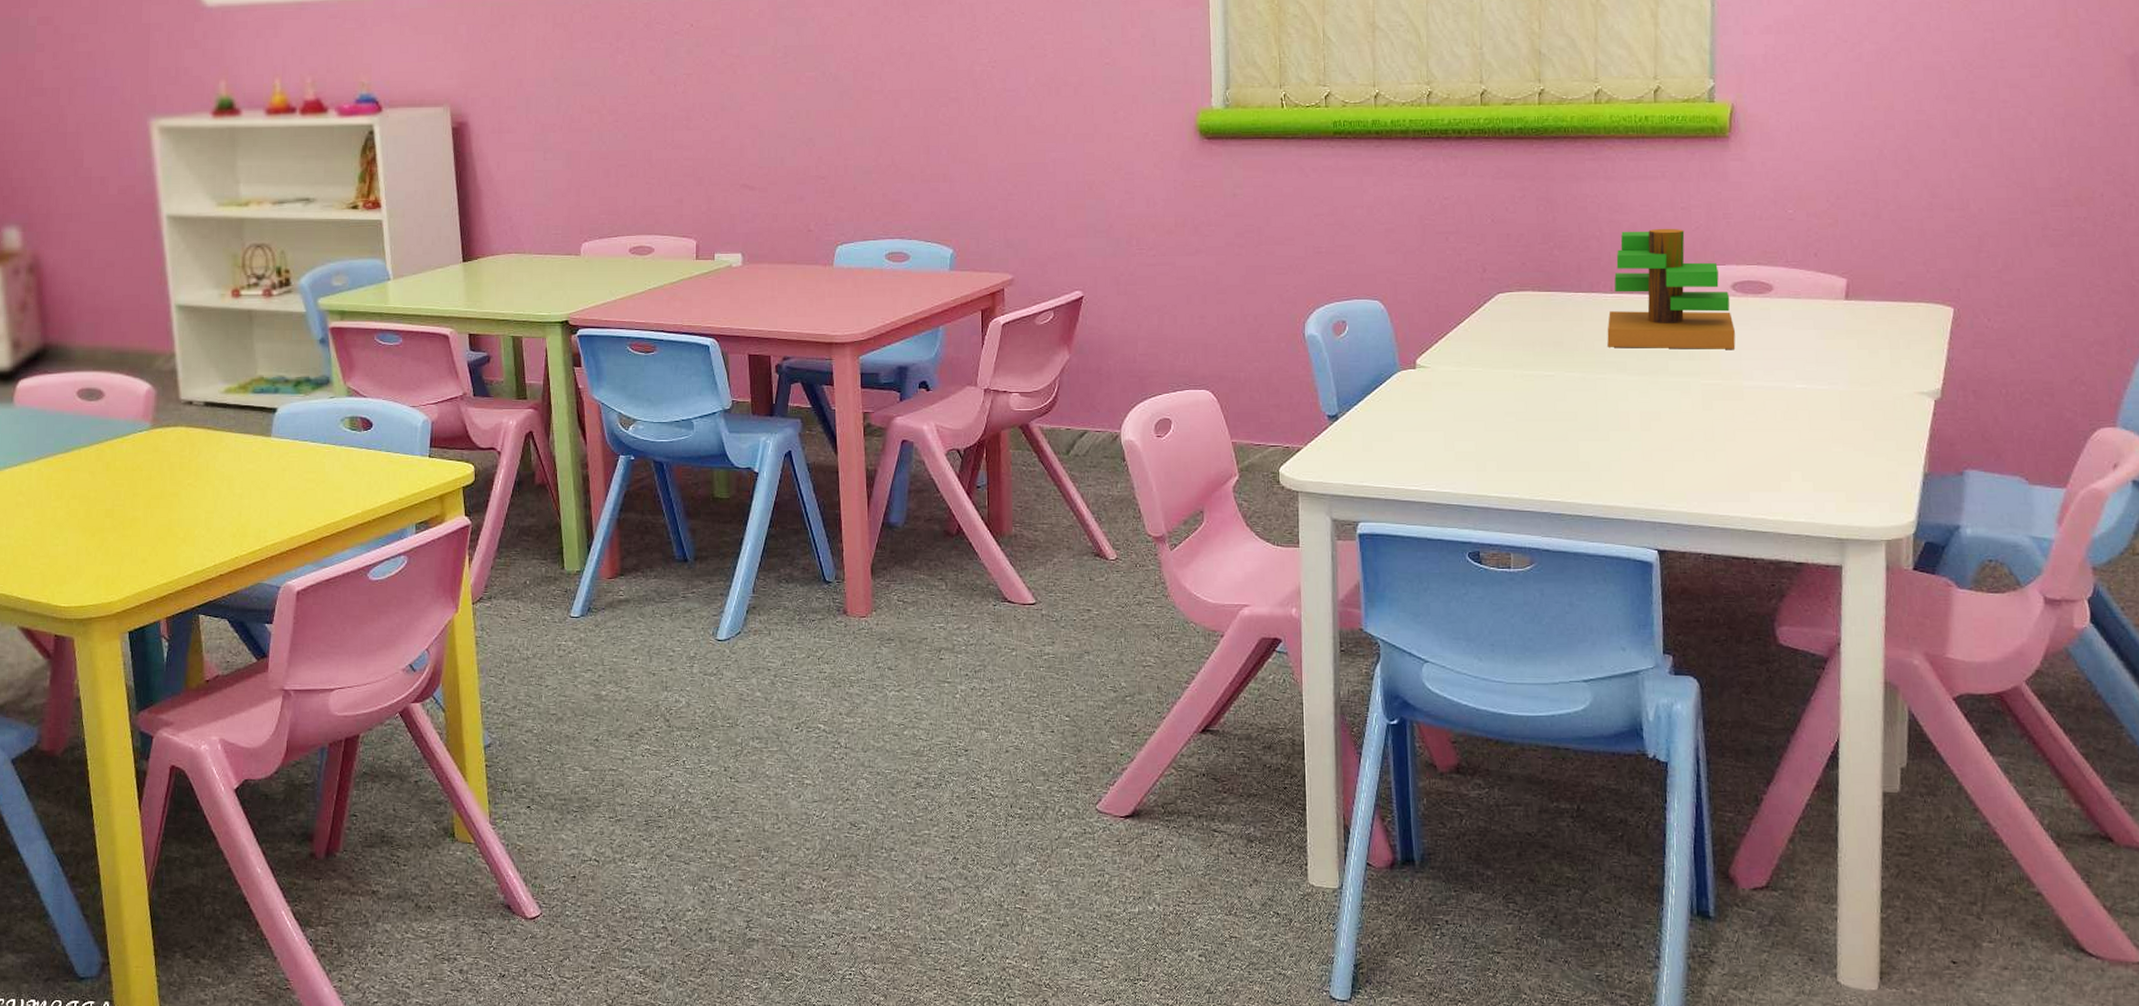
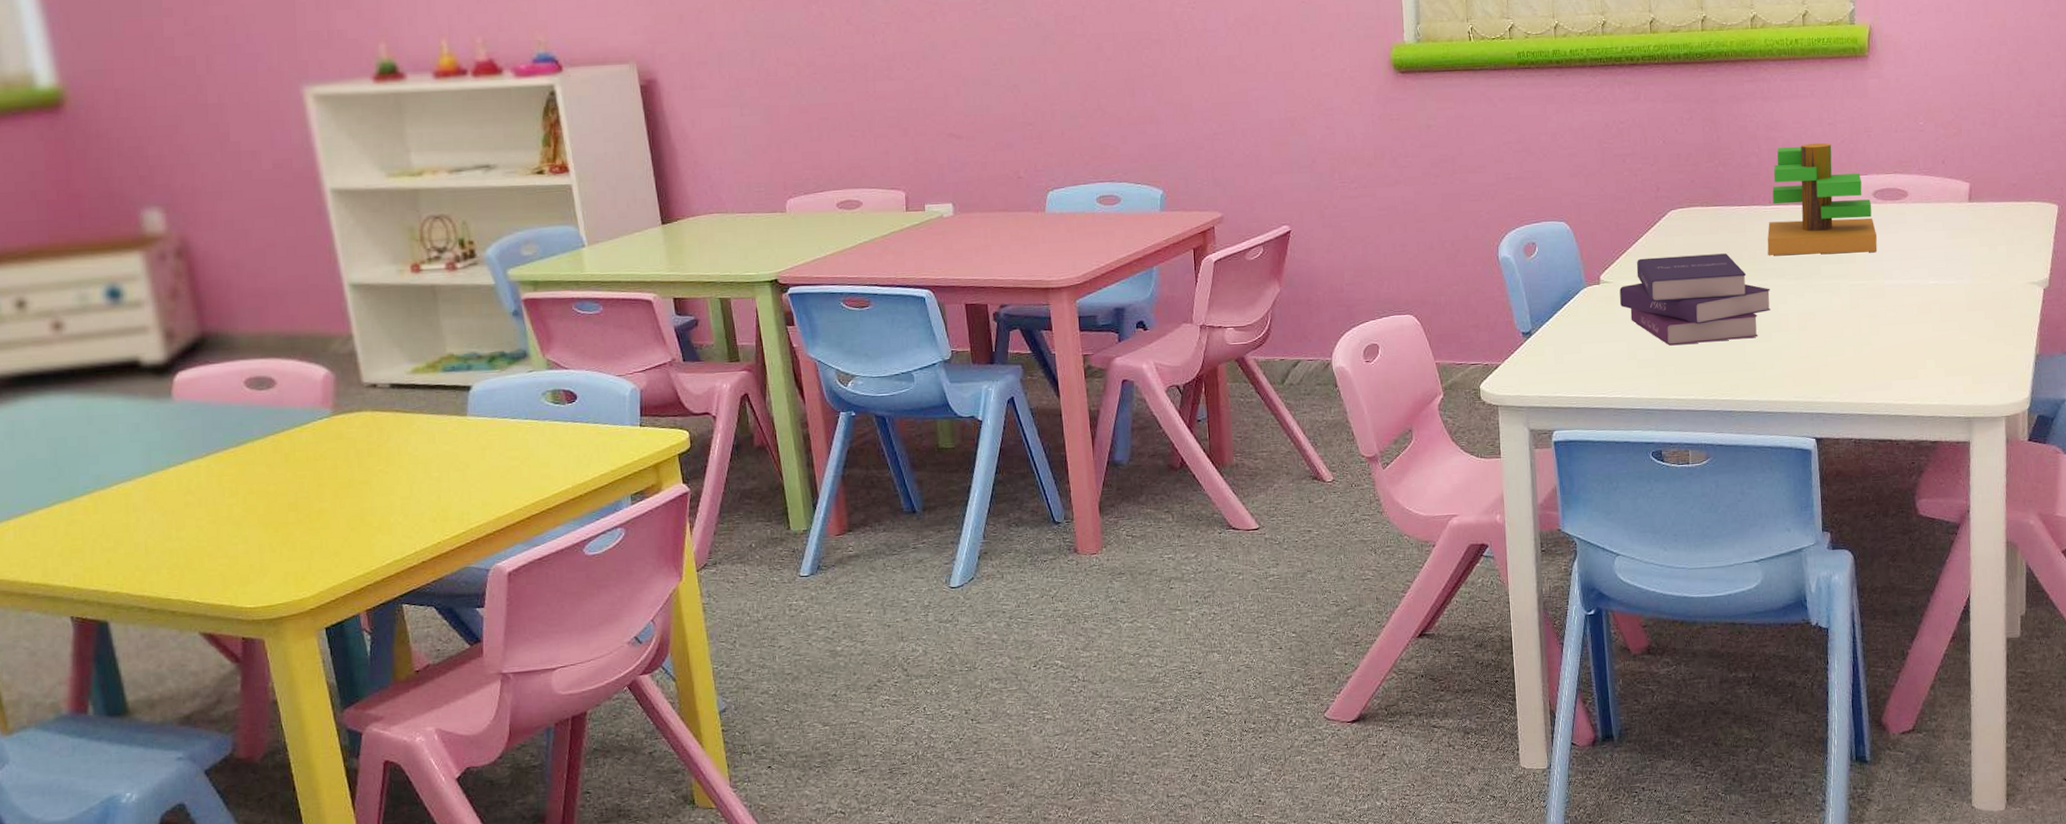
book: none [1437,343,1610,439] -> present [1619,253,1771,346]

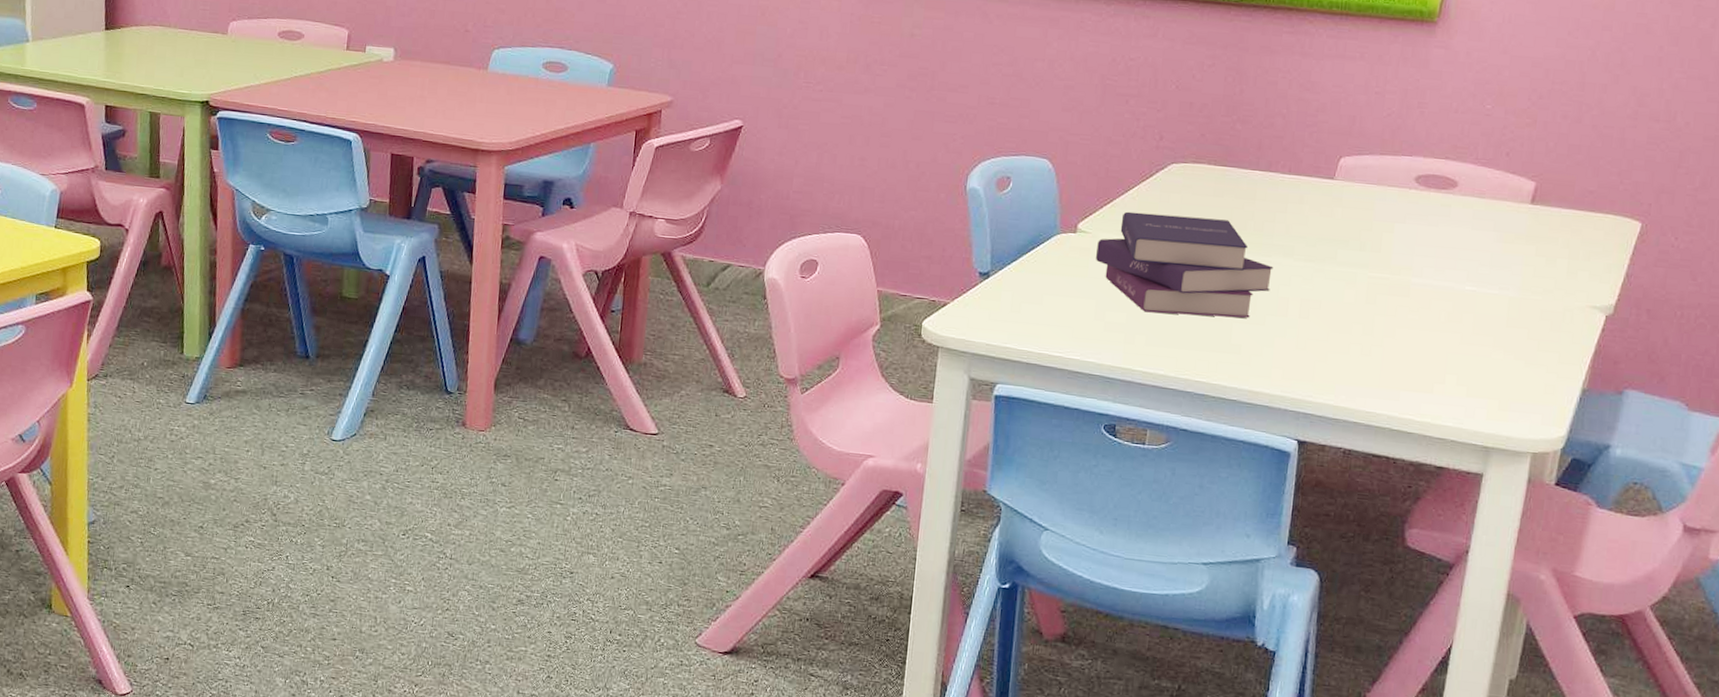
toy tree: present [1767,142,1878,256] -> none [1277,111,1412,244]

